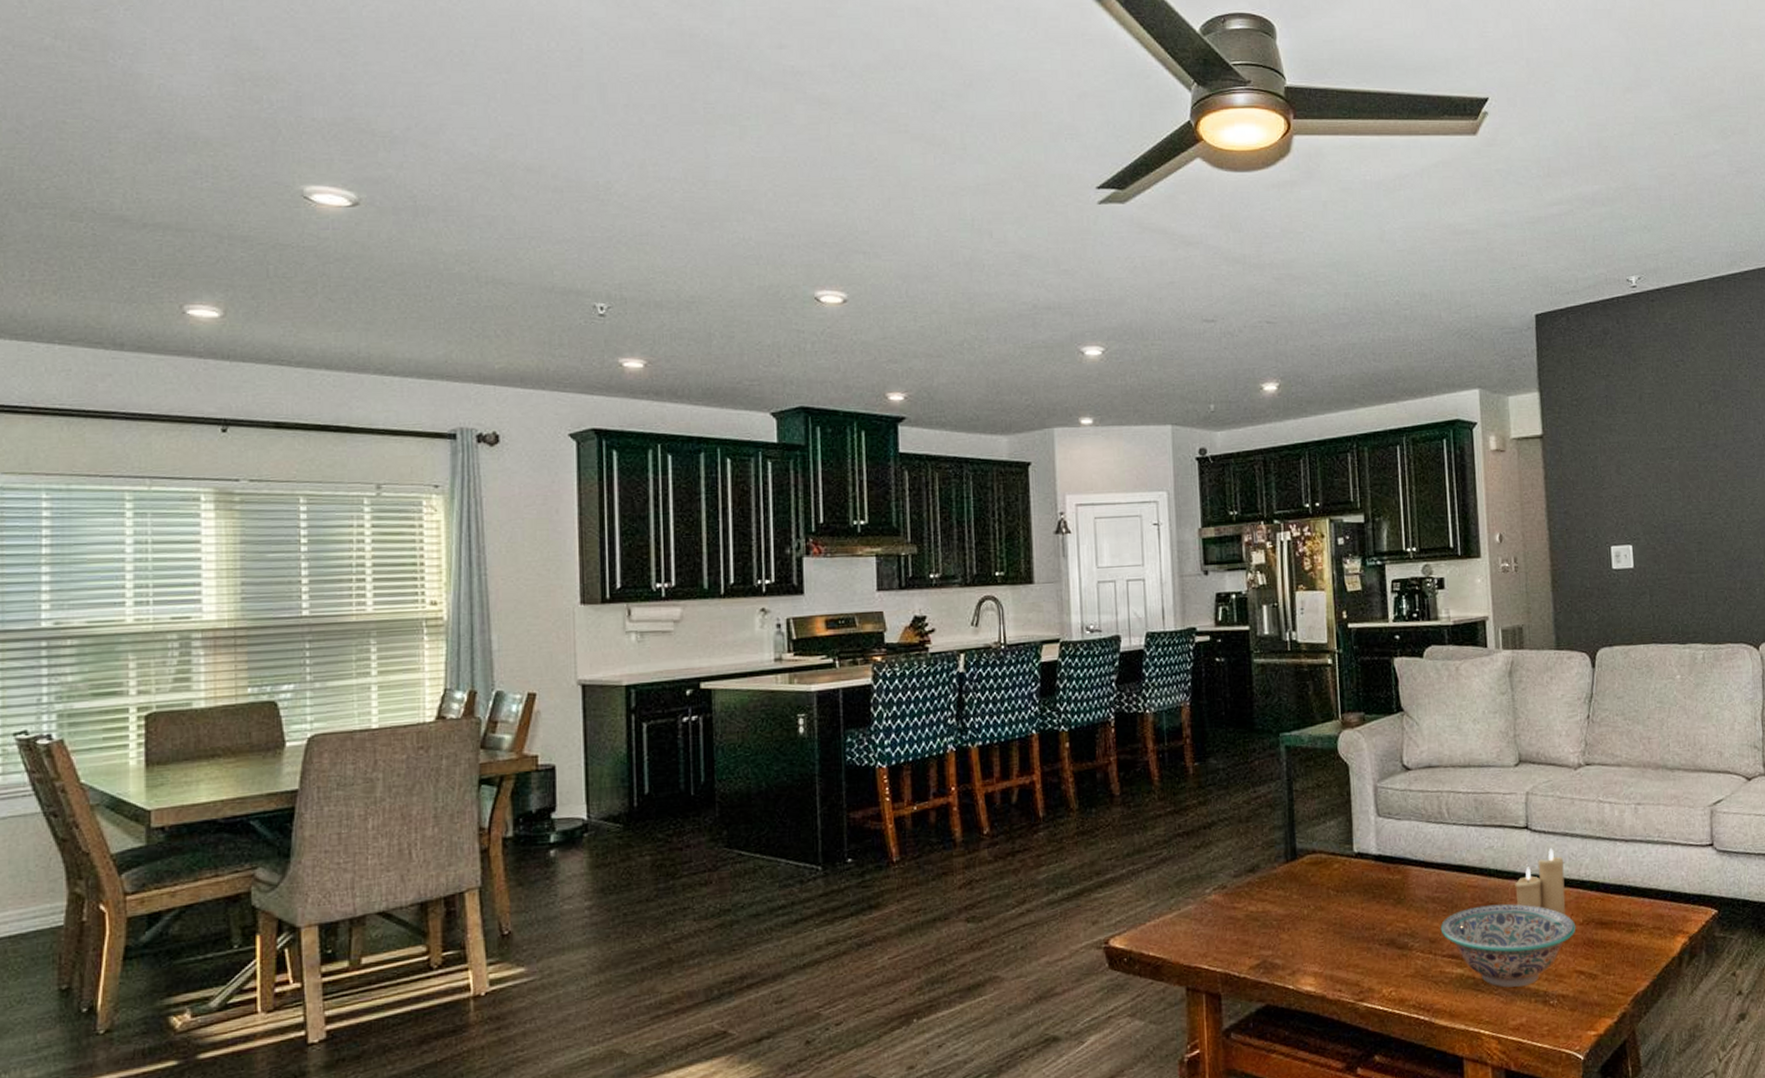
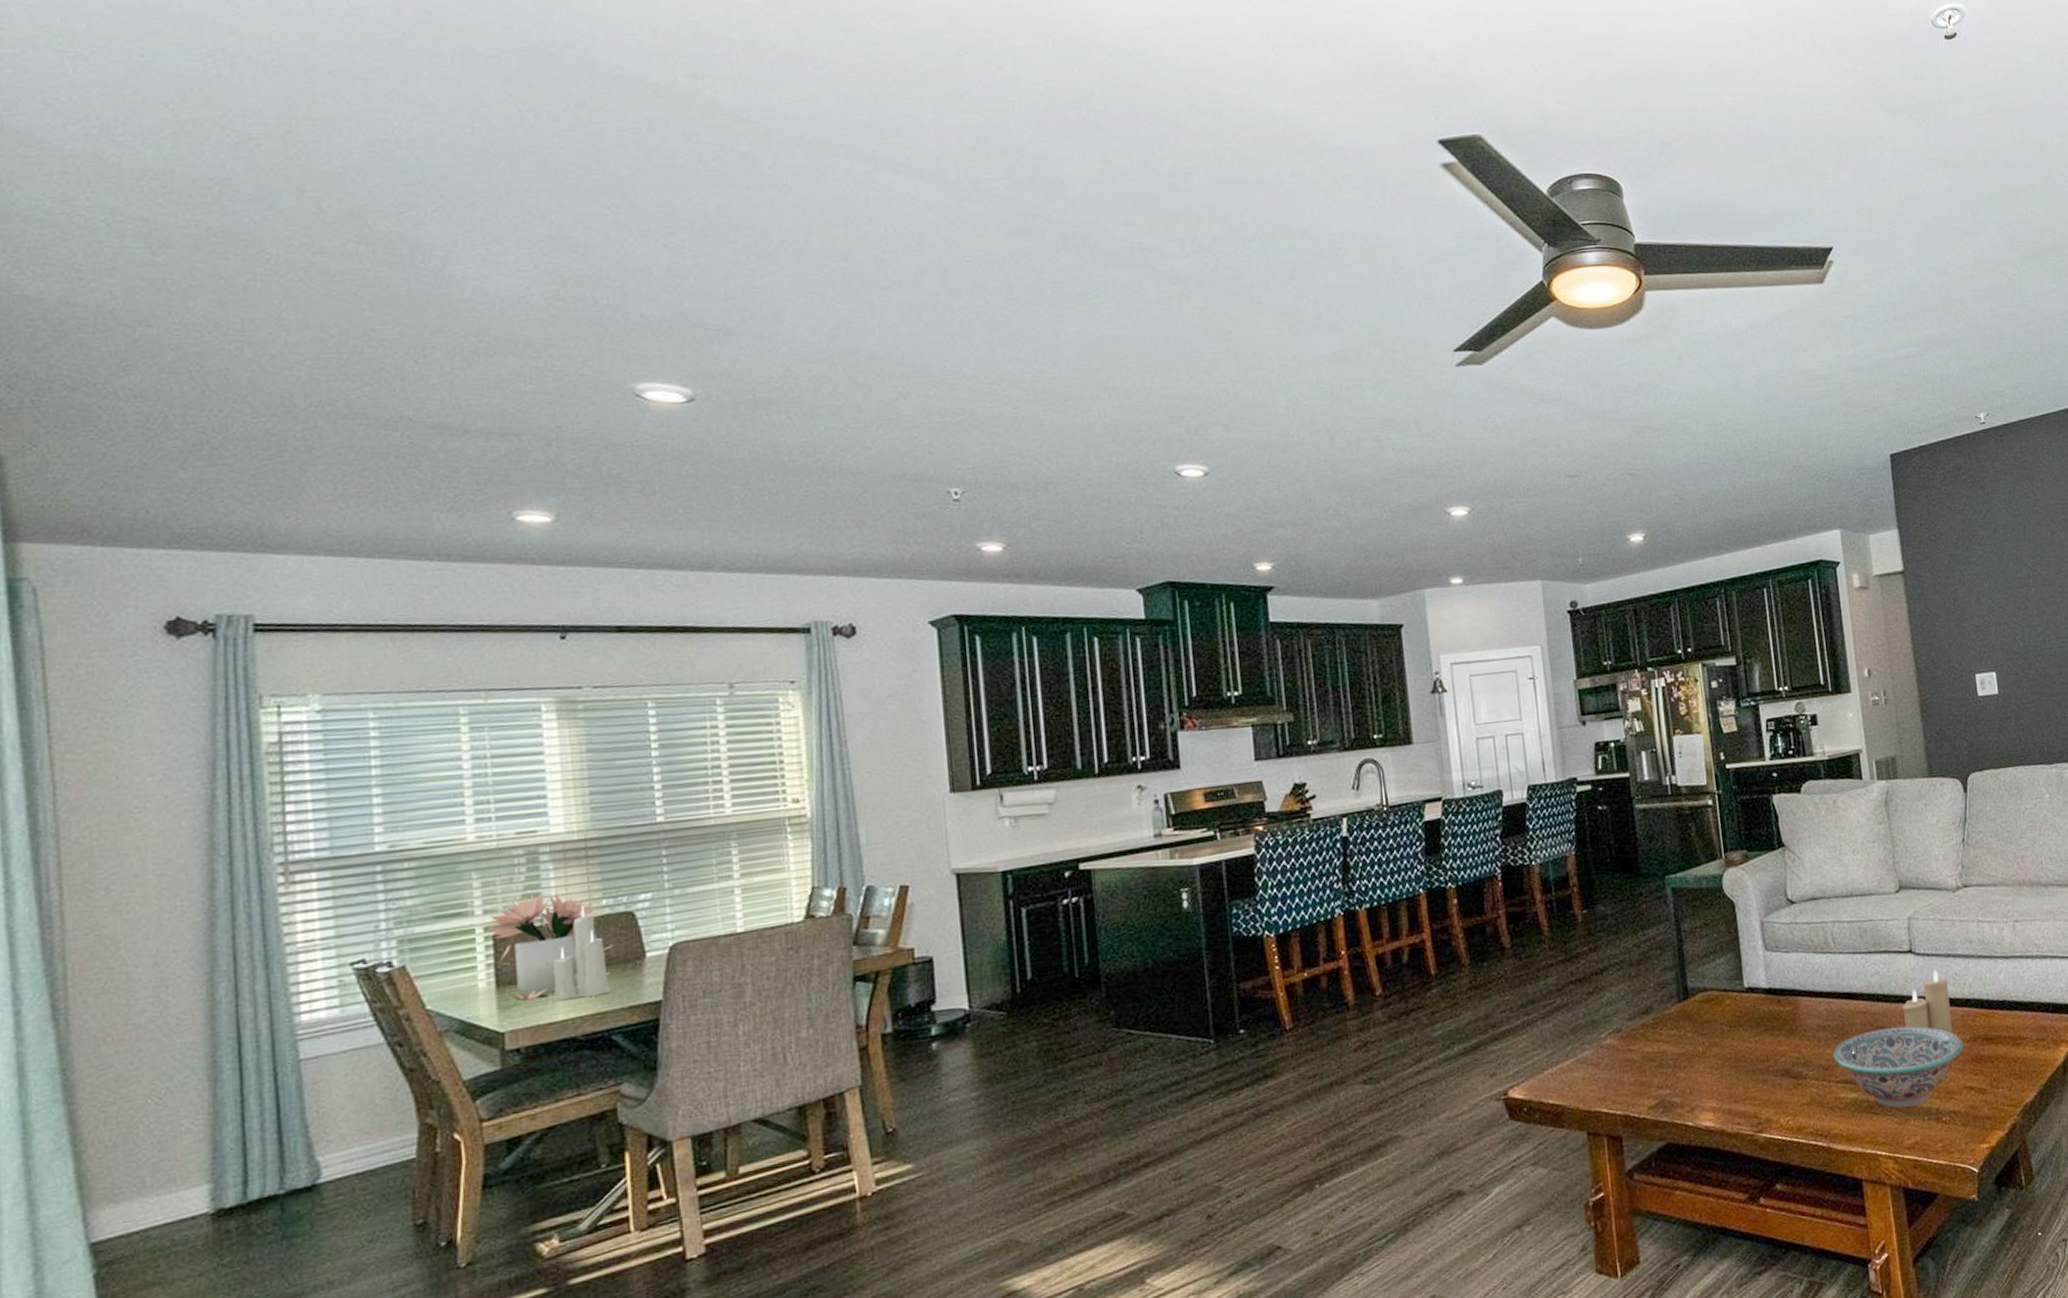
bouquet: none [139,676,255,782] -> present [486,892,613,1002]
candle: none [197,692,251,784] -> present [552,905,611,1002]

